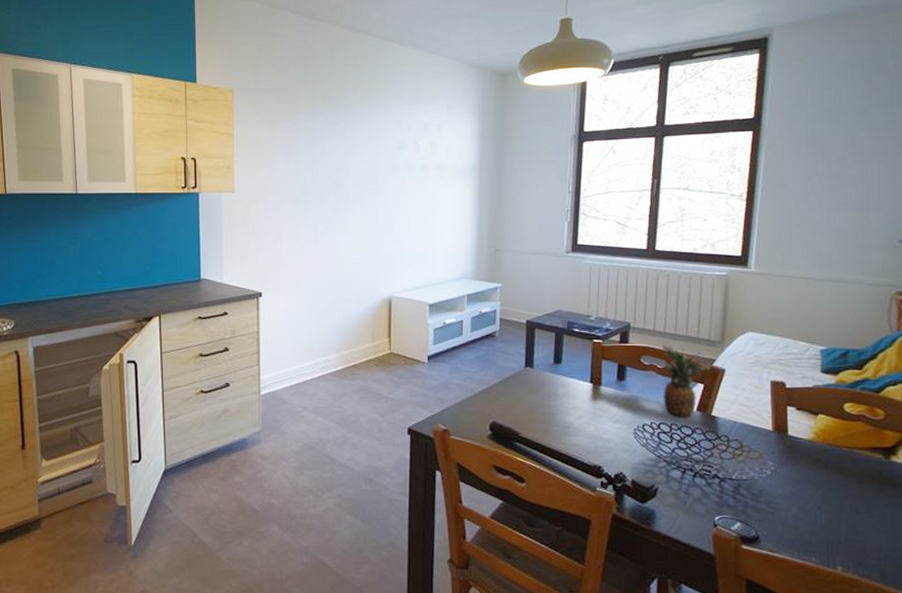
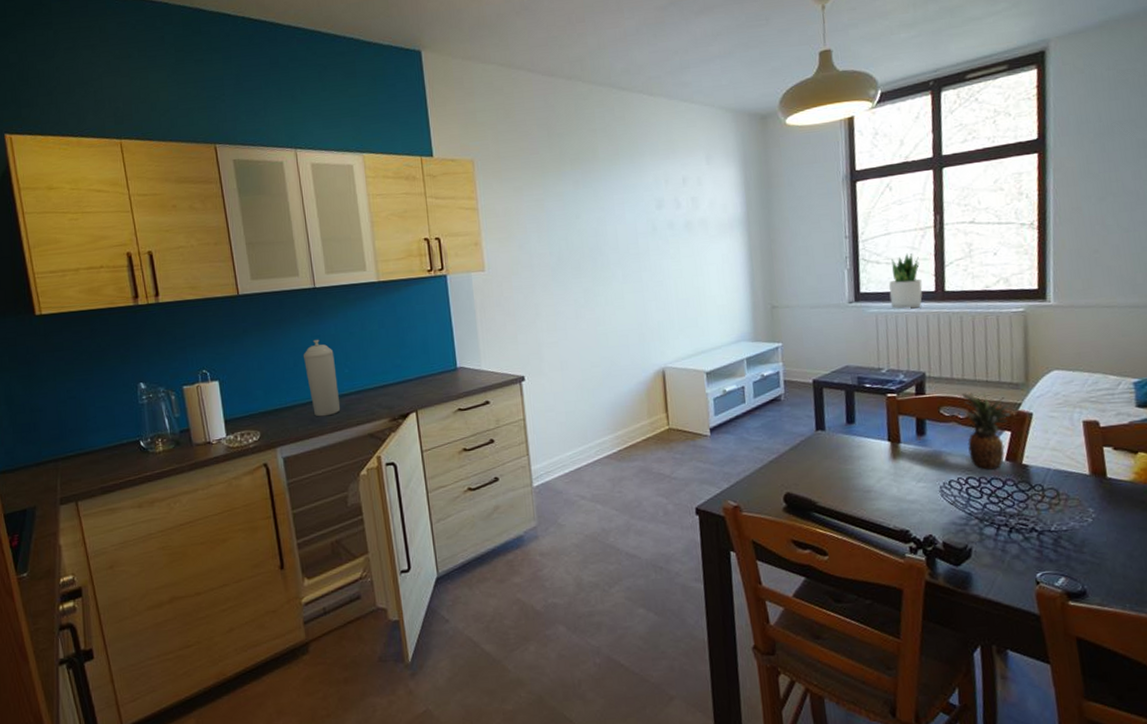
canister: none [60,241,90,313] -> present [303,339,340,417]
planter: none [604,211,635,263] -> present [888,253,923,309]

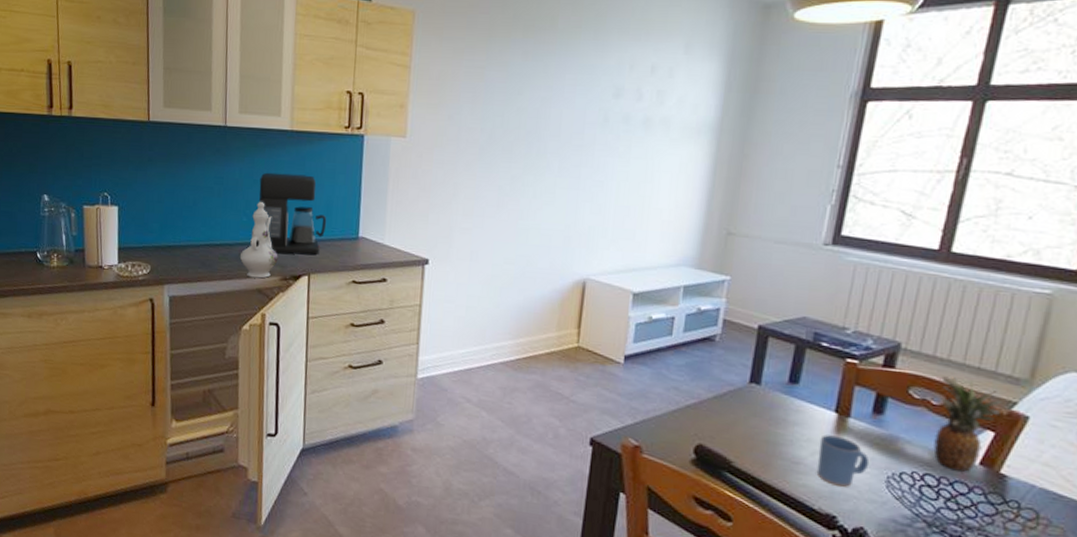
canister: present [303,339,340,417] -> none [203,181,235,263]
ewer: none [347,351,385,424] -> present [239,201,278,279]
coffee maker: none [355,319,426,397] -> present [259,172,327,255]
mug: none [881,461,924,504] -> present [816,434,870,487]
planter: present [888,253,923,309] -> none [876,197,927,266]

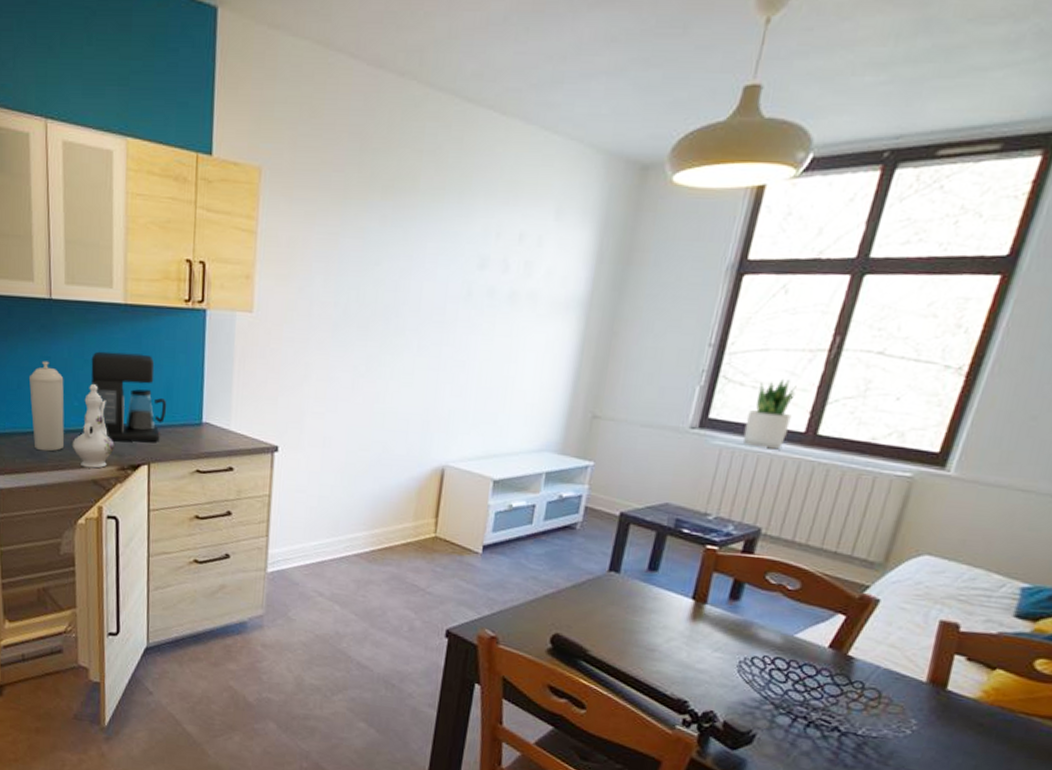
canister: none [203,181,235,263] -> present [28,361,64,452]
mug: present [816,434,870,487] -> none [670,621,723,672]
planter: none [876,197,927,266] -> present [742,378,797,450]
fruit: present [933,376,1003,472] -> none [785,561,856,655]

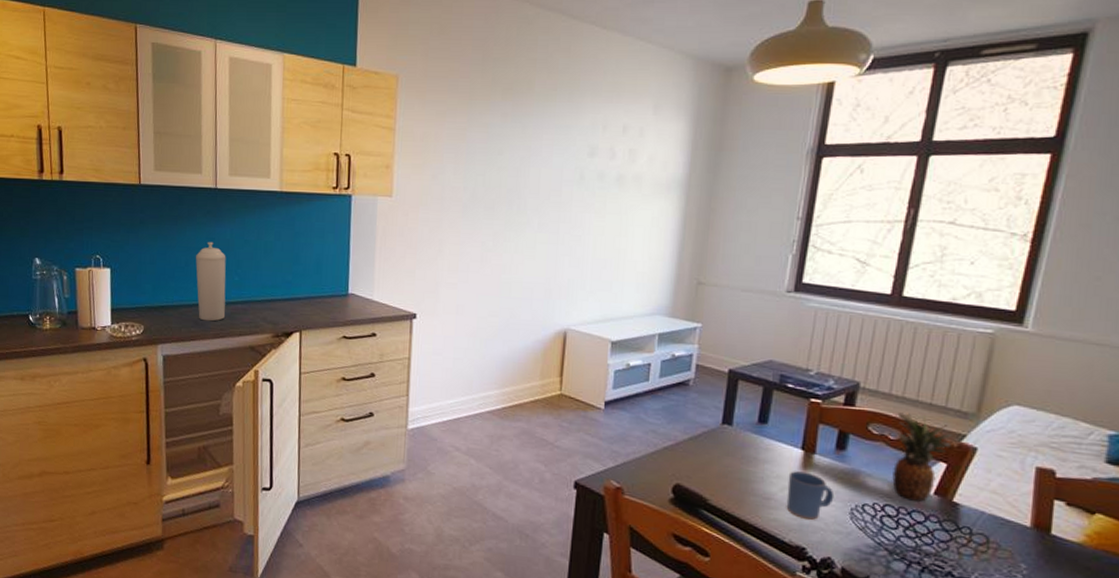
ewer: present [72,383,115,469] -> none [232,260,270,336]
coffee maker: present [91,351,167,442] -> none [250,232,317,312]
mug: none [670,621,723,672] -> present [786,471,835,520]
planter: present [742,378,797,450] -> none [835,246,879,310]
fruit: none [785,561,856,655] -> present [892,412,954,501]

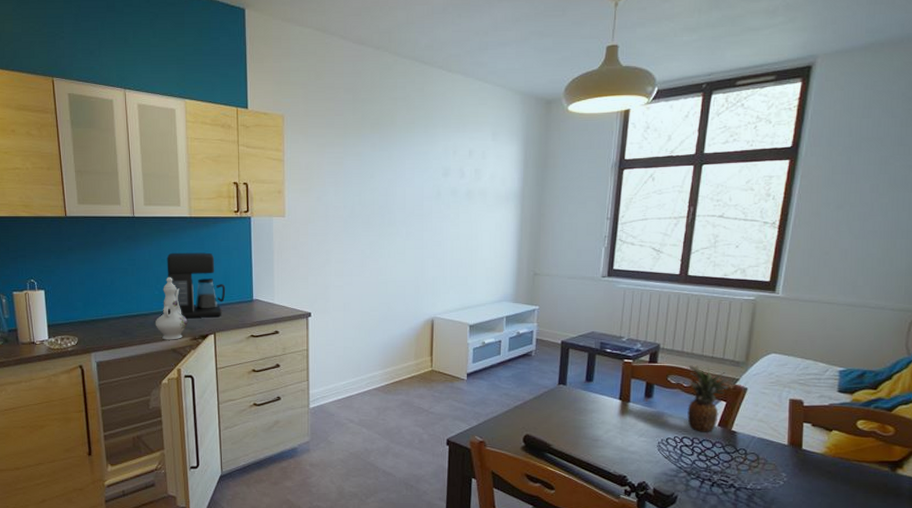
canister: present [195,241,226,322] -> none [119,262,148,330]
ewer: none [232,260,270,336] -> present [155,276,188,340]
coffee maker: none [250,232,317,312] -> present [167,252,226,319]
mug: present [786,471,835,520] -> none [610,417,646,453]

